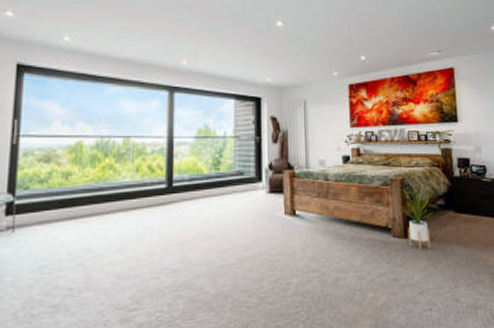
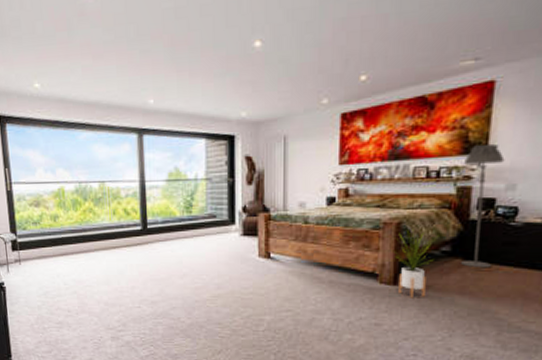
floor lamp: none [443,114,476,220] -> present [461,143,505,269]

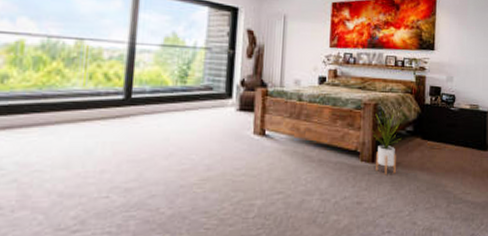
floor lamp: present [461,143,505,269] -> none [420,42,445,147]

